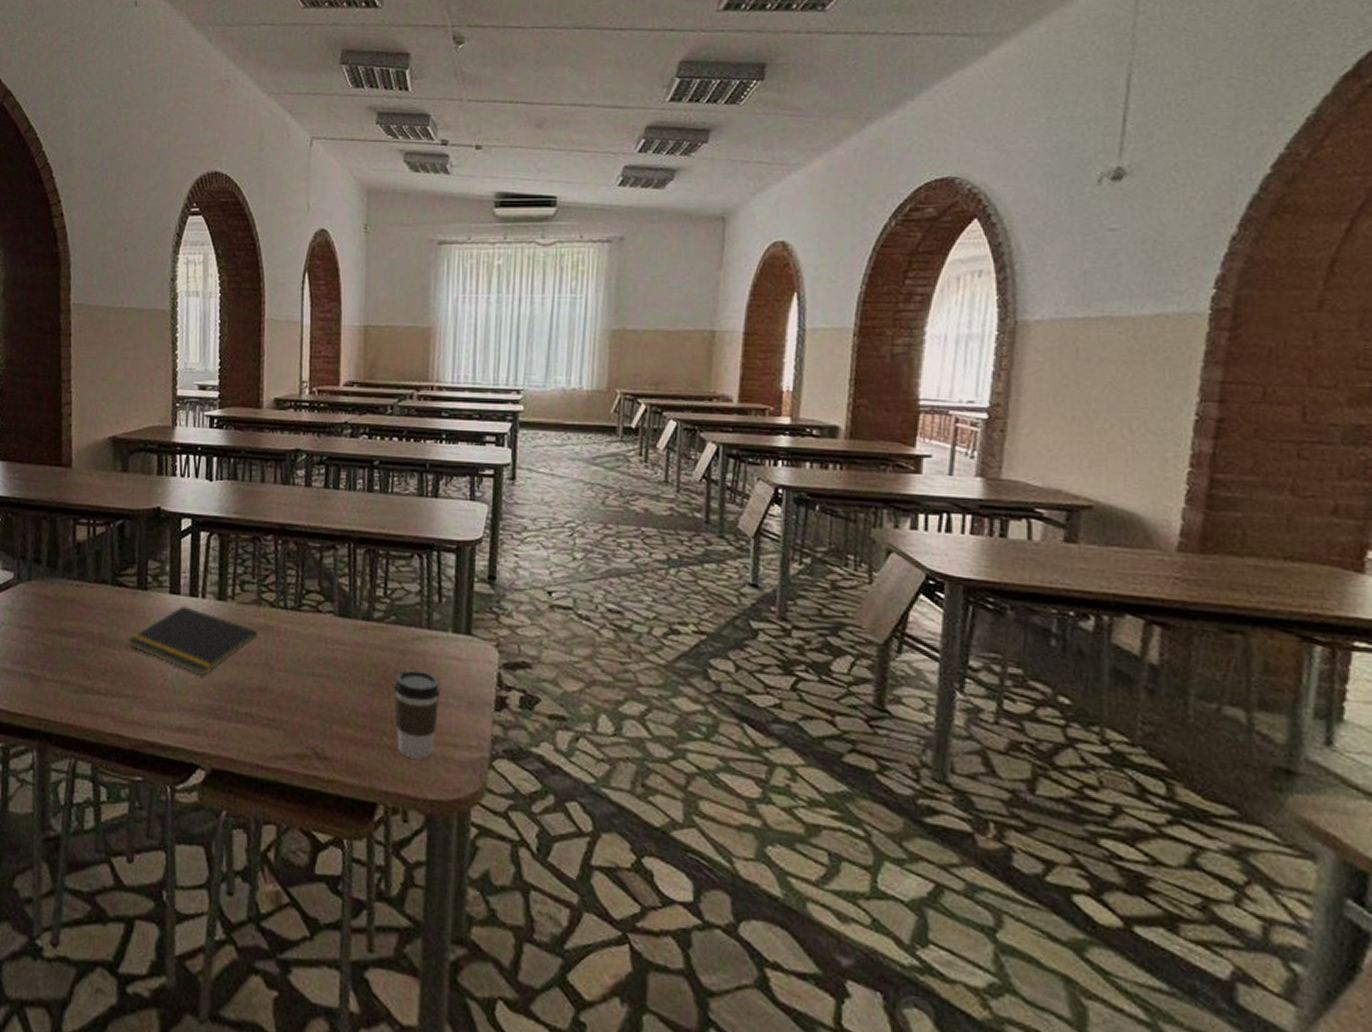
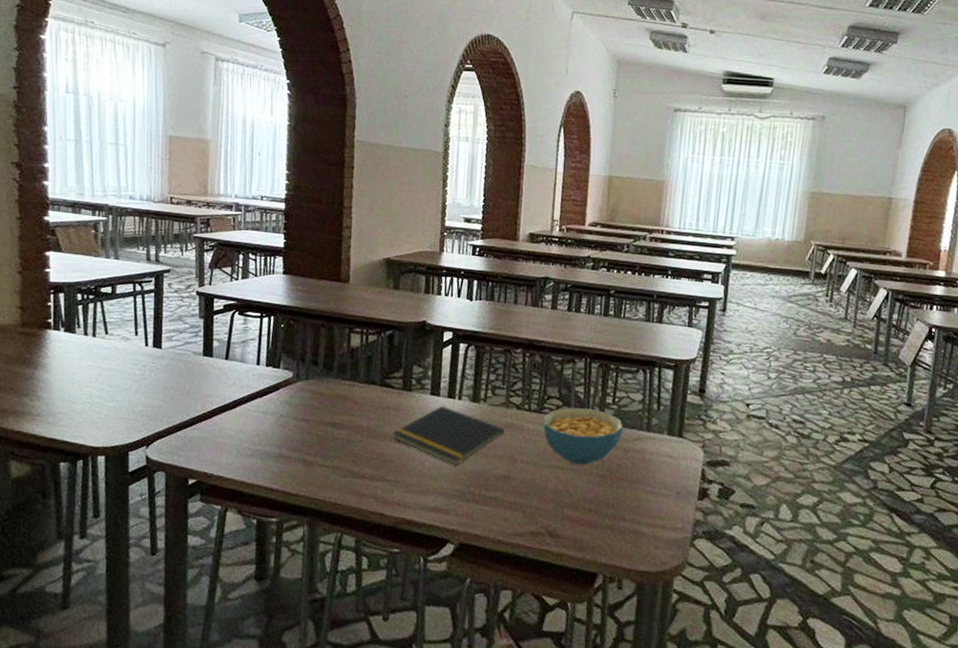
cereal bowl: none [302,603,399,673] -> present [543,407,624,466]
coffee cup: present [394,669,441,759] -> none [616,464,655,538]

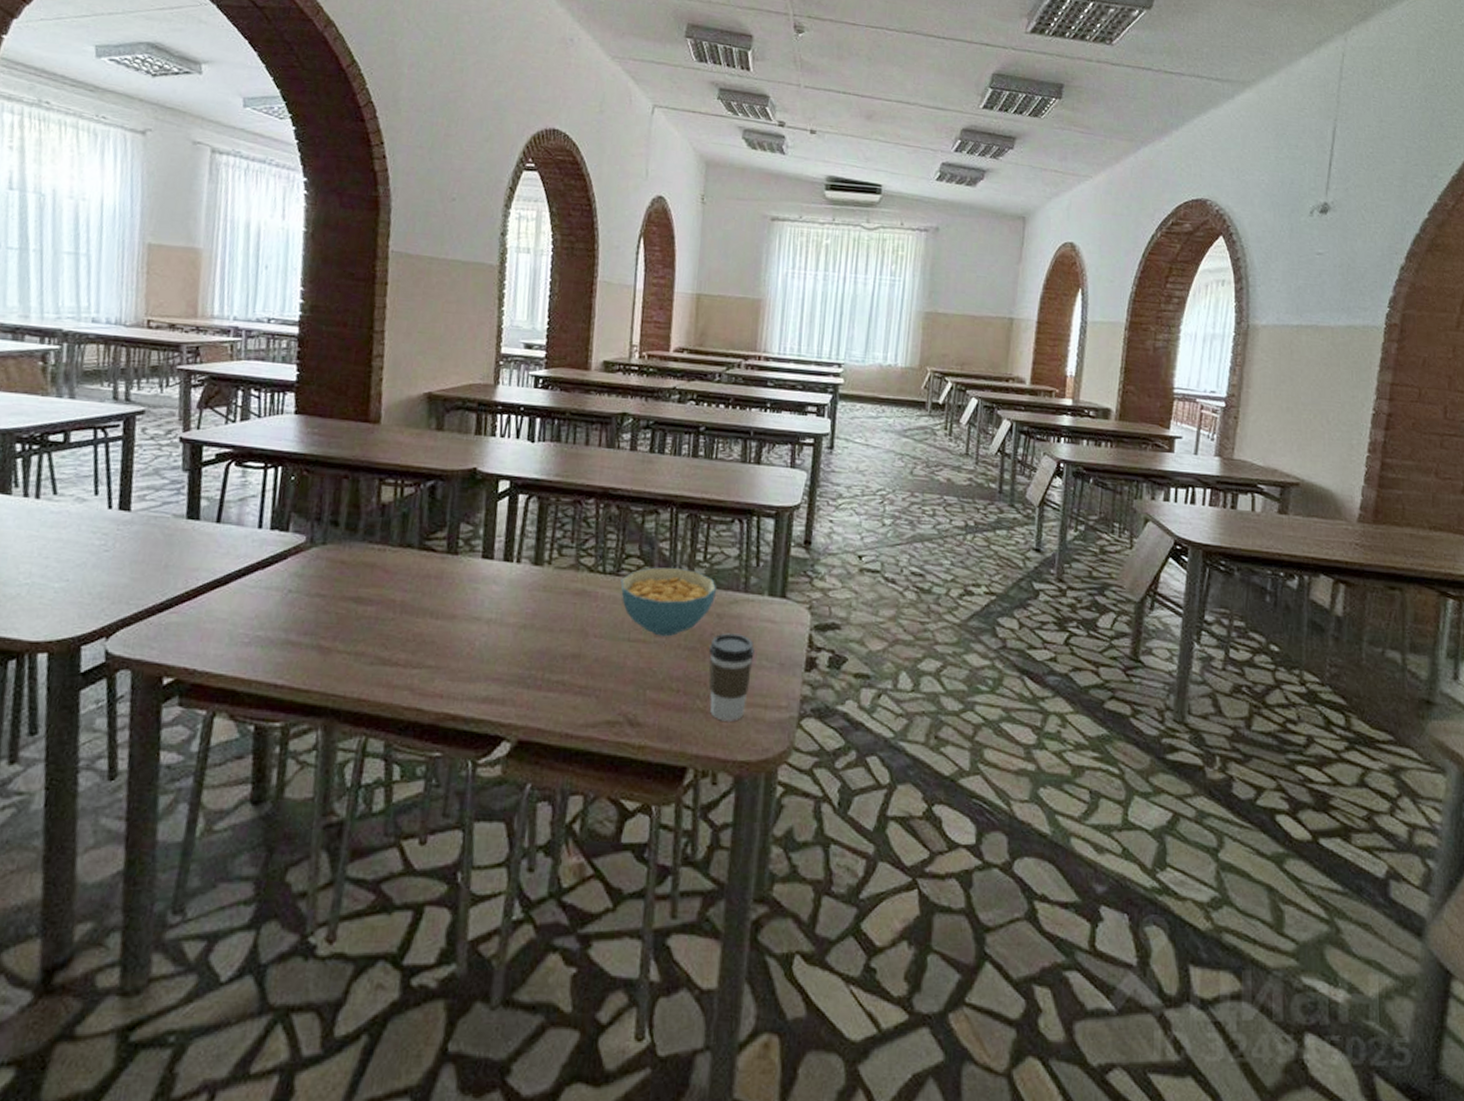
notepad: present [392,406,504,466] -> none [432,571,574,645]
coffee cup: none [616,464,655,538] -> present [709,633,755,721]

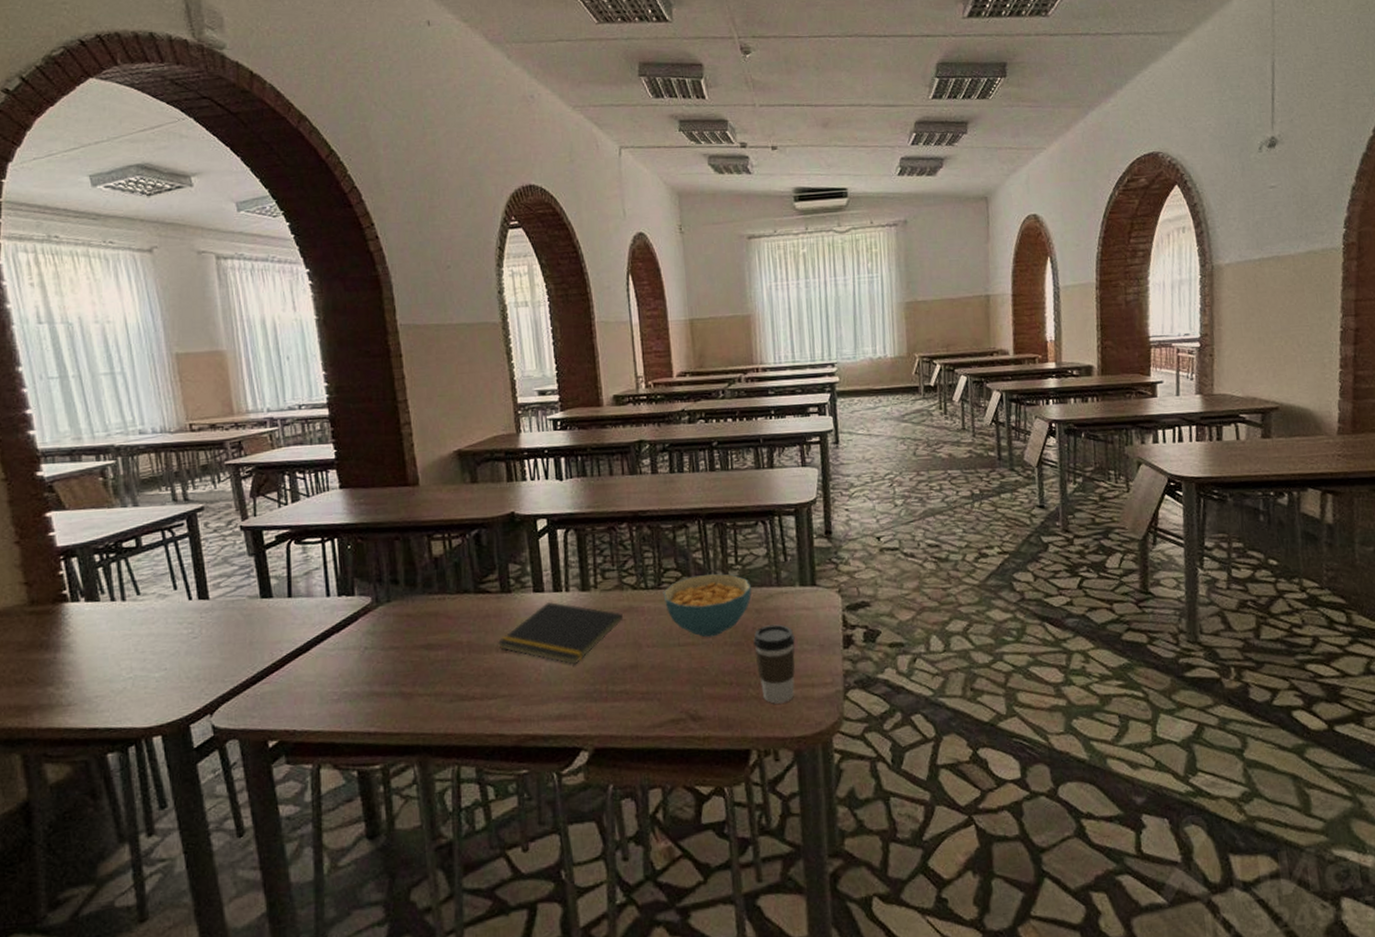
notepad: none [432,571,574,645] -> present [497,602,623,665]

